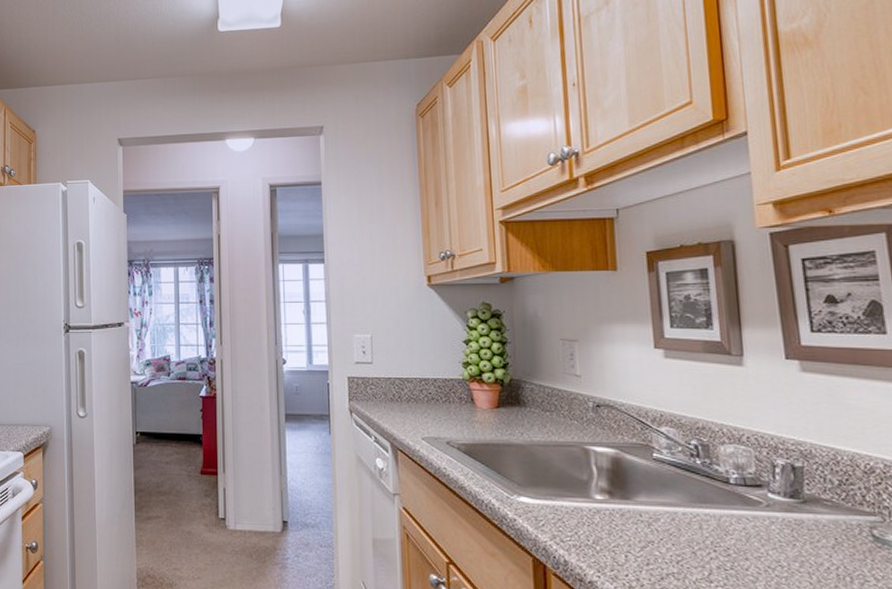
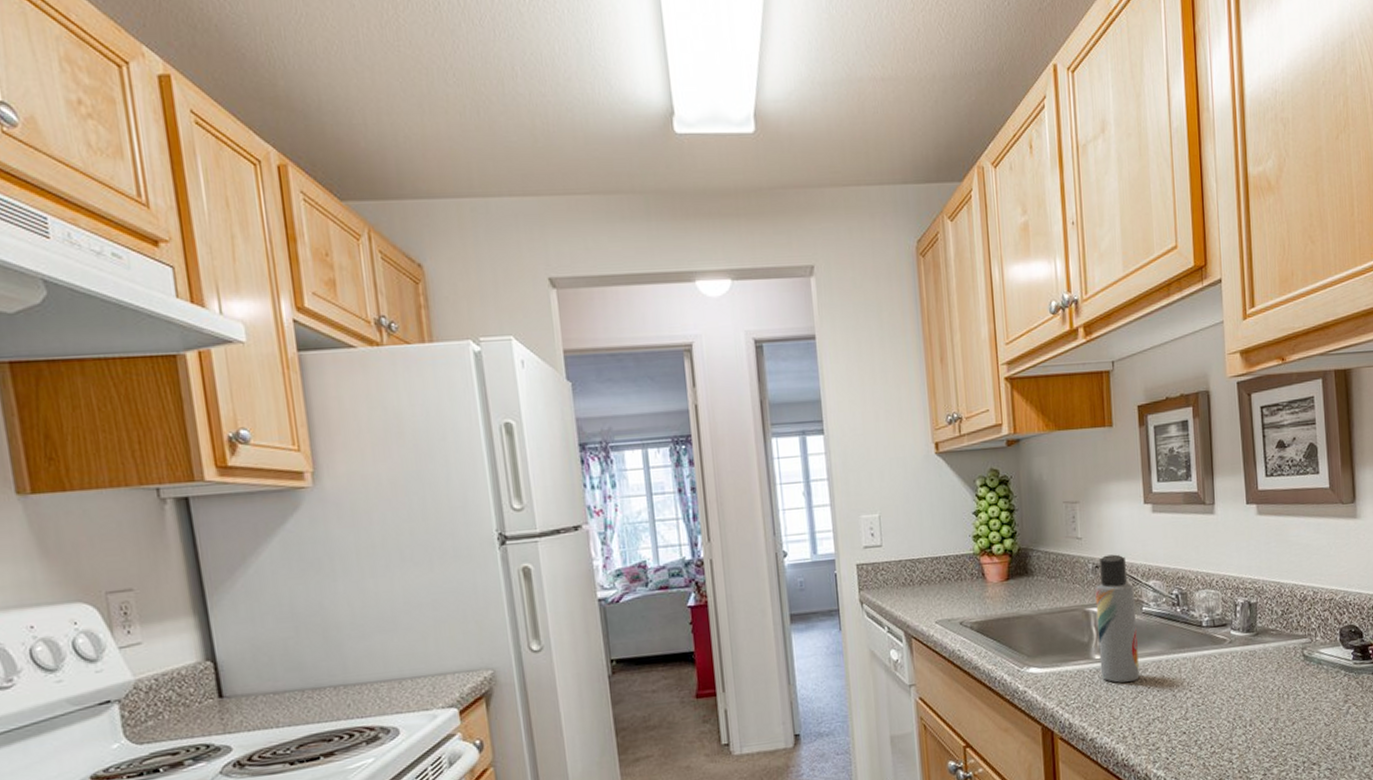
lotion bottle: none [595,395,650,529] -> present [1095,554,1140,683]

